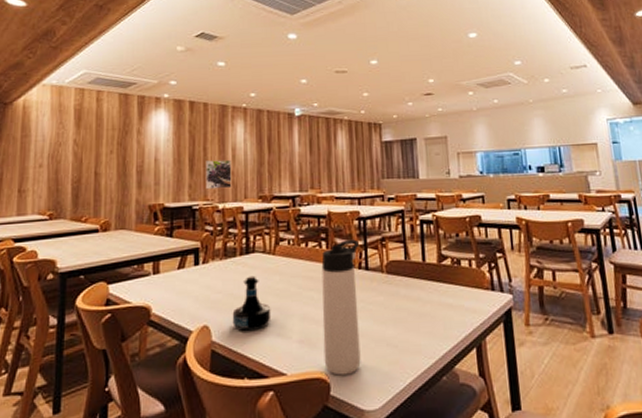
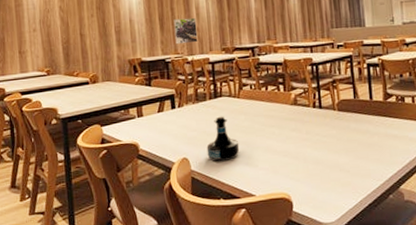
thermos bottle: present [321,239,361,376] -> none [280,82,318,196]

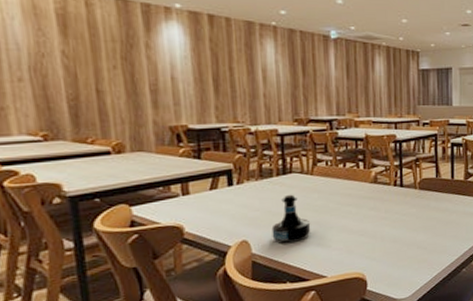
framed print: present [173,17,198,45] -> none [232,81,264,112]

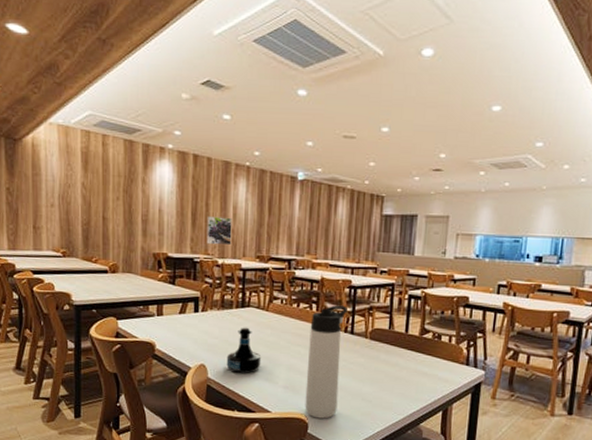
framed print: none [232,81,264,112] -> present [206,216,232,246]
thermos bottle: none [359,160,395,274] -> present [305,305,347,419]

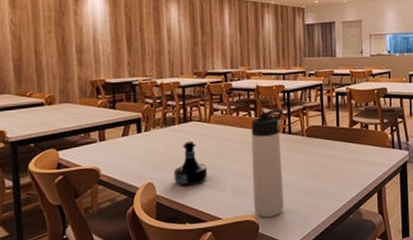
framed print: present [206,216,232,246] -> none [142,39,168,67]

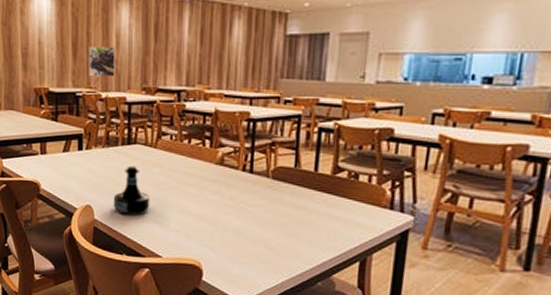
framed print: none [142,39,168,67] -> present [88,46,115,77]
thermos bottle: present [251,109,284,218] -> none [199,140,245,266]

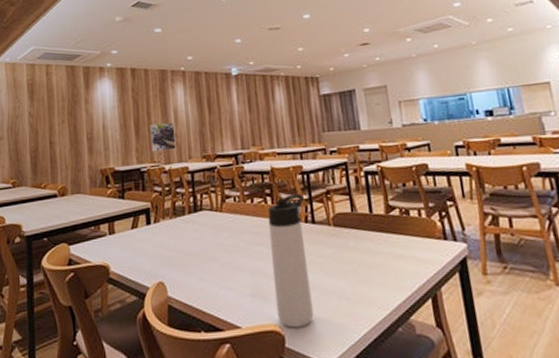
tequila bottle: present [113,165,150,216] -> none [185,233,223,287]
thermos bottle: none [199,140,245,266] -> present [268,193,314,328]

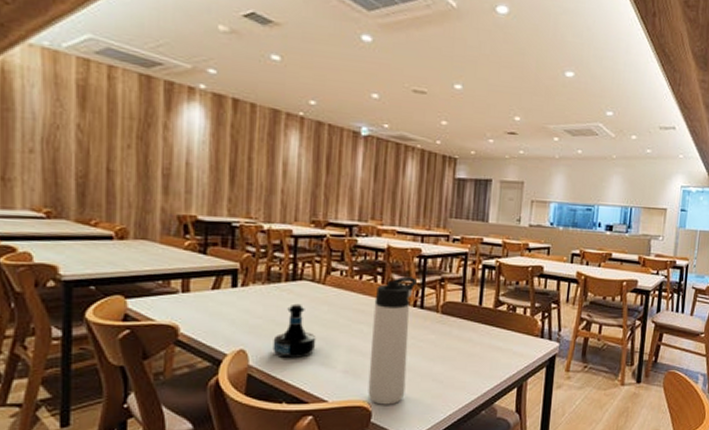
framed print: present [149,122,176,152] -> none [248,173,282,208]
tequila bottle: none [185,233,223,287] -> present [272,303,317,359]

